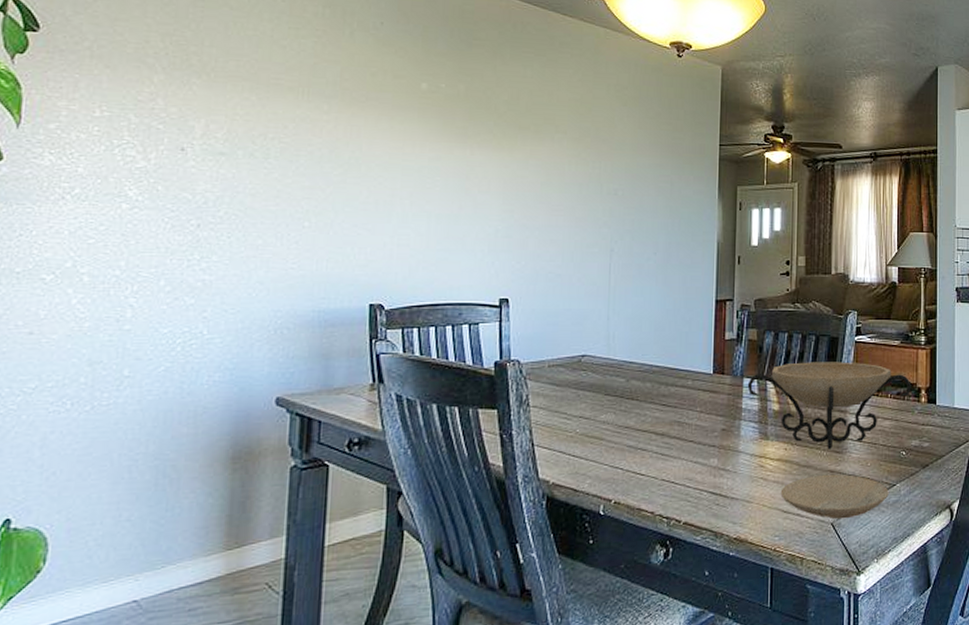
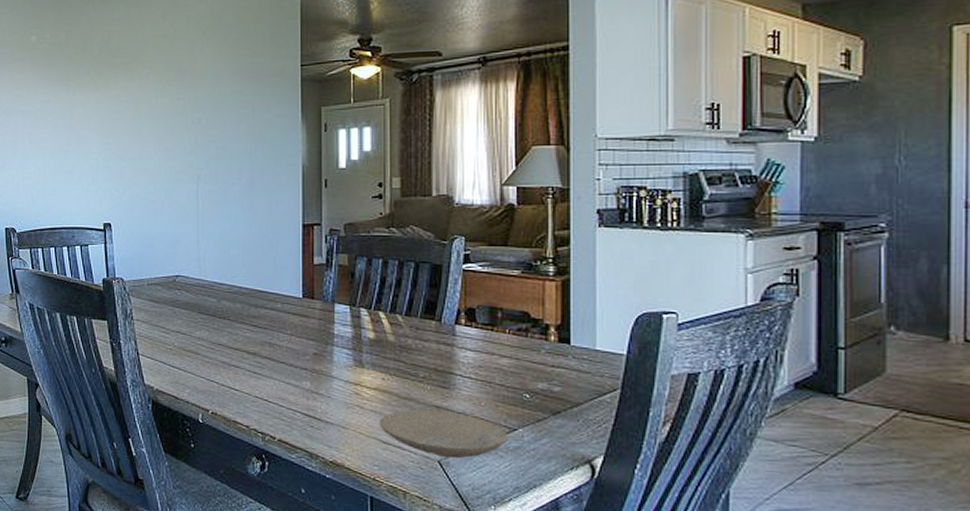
decorative bowl: present [747,362,912,449] -> none [339,290,537,384]

